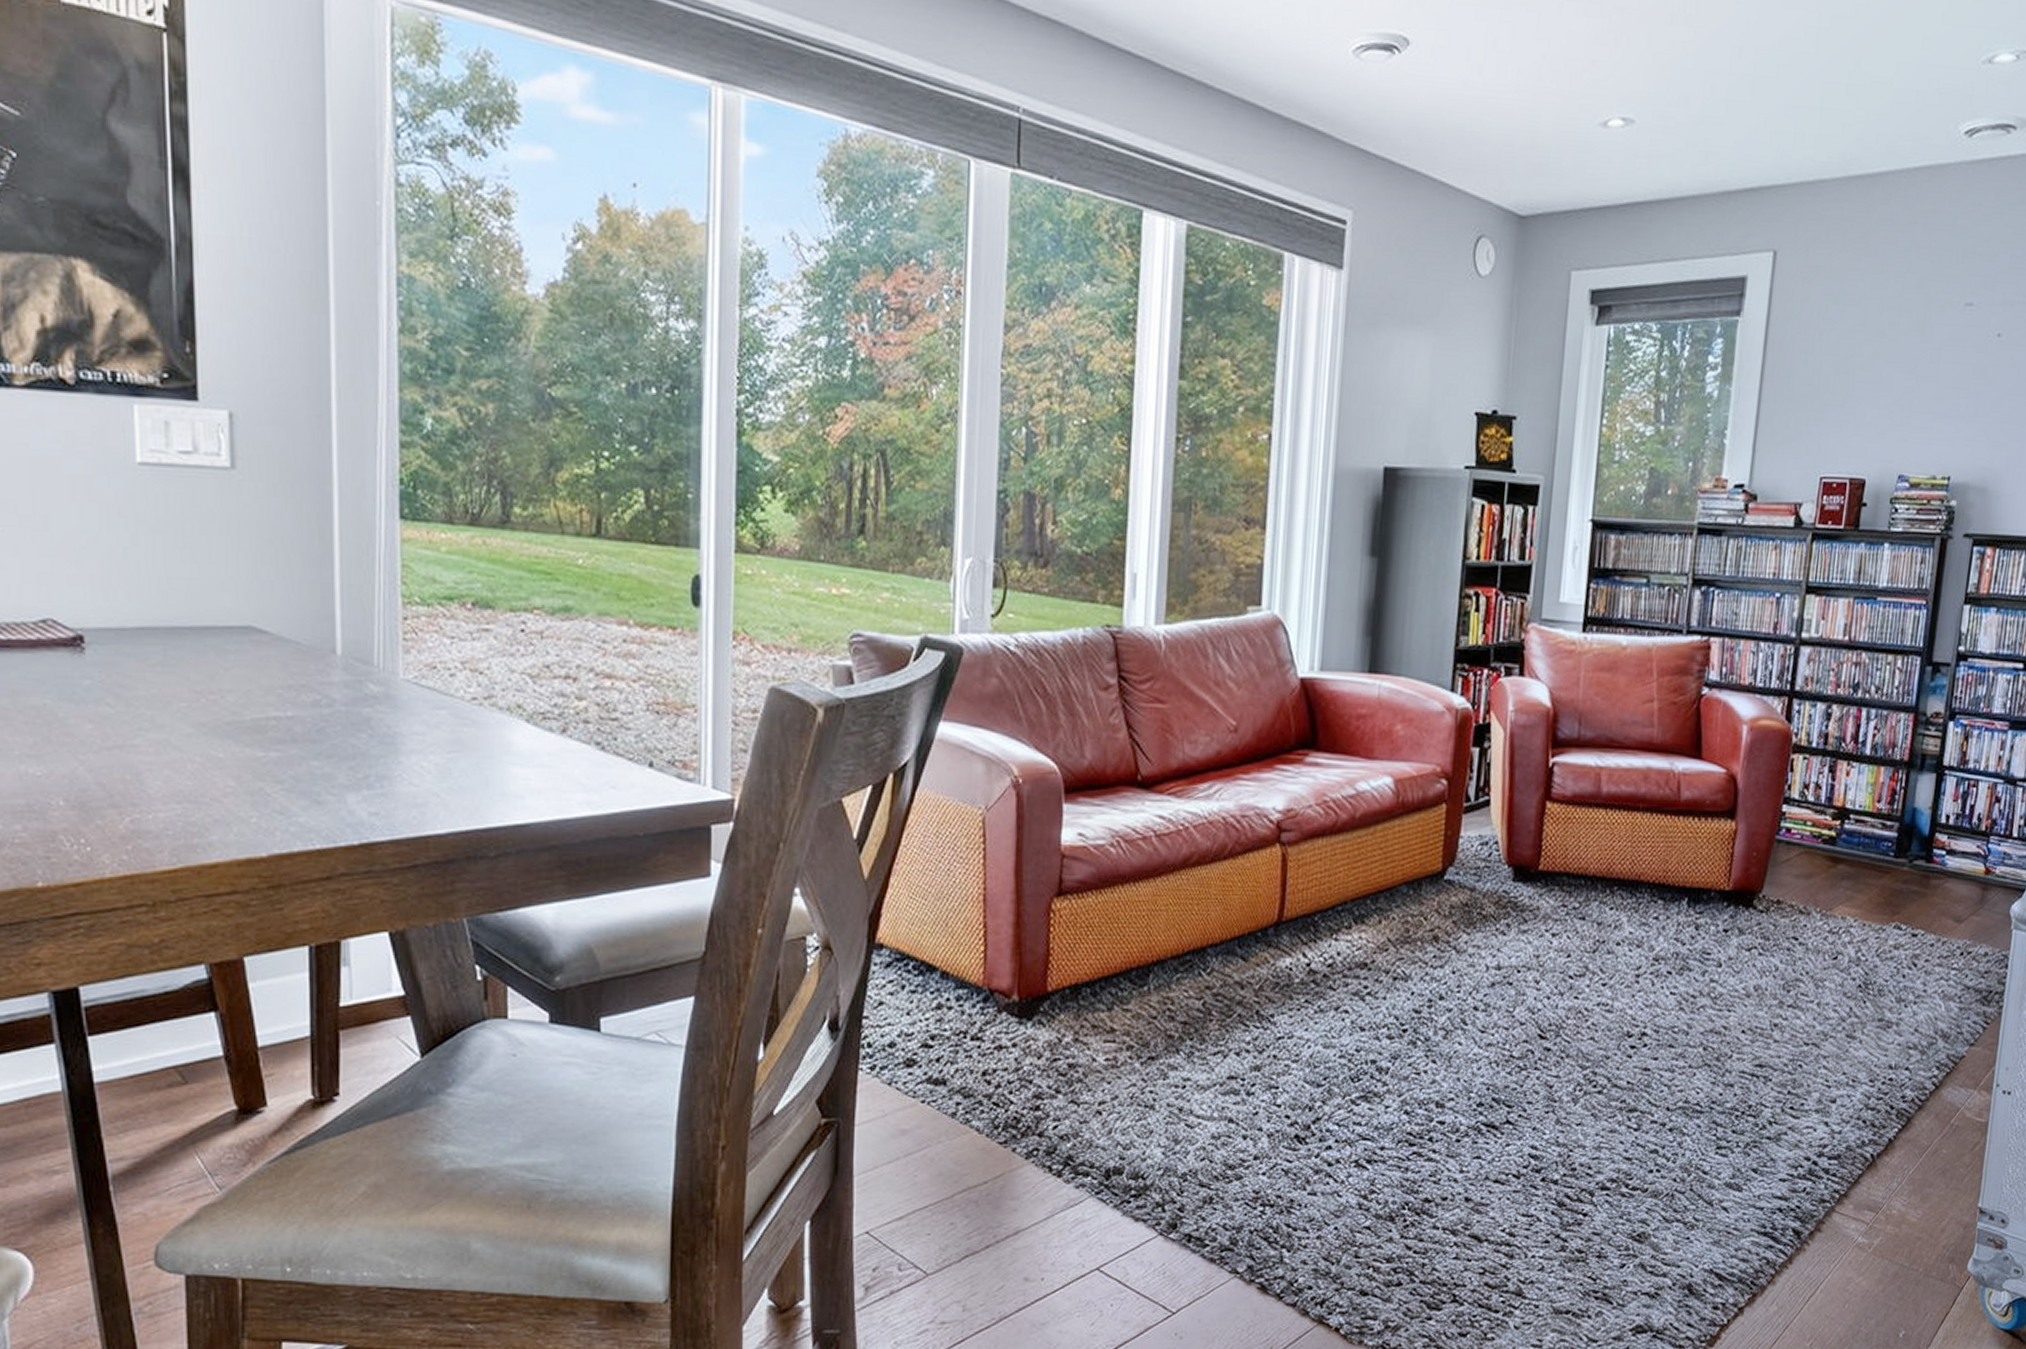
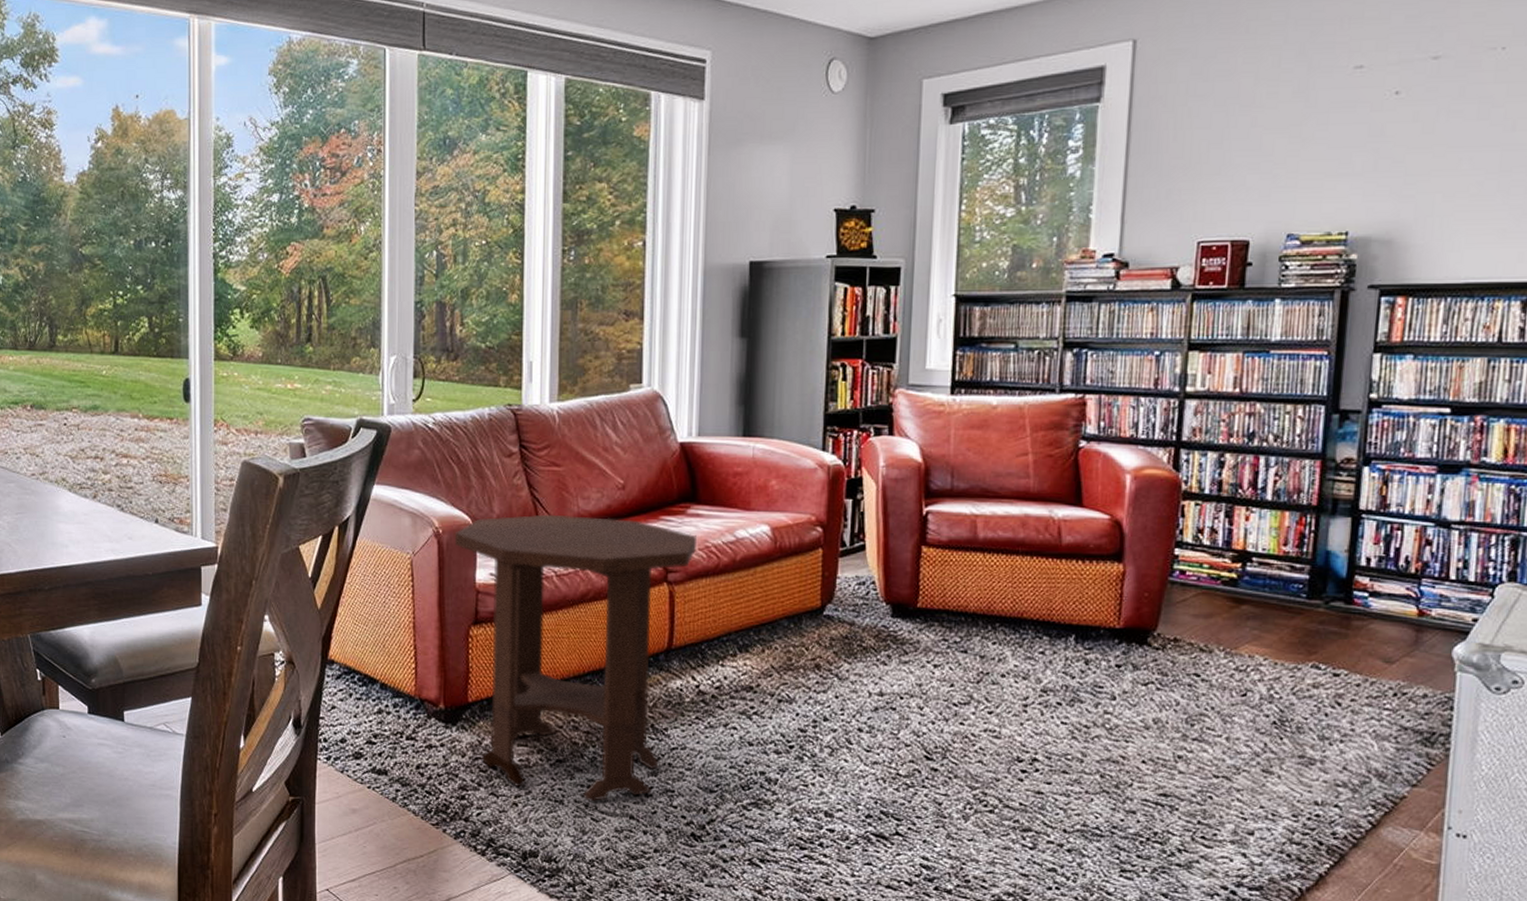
side table: none [1036,761,1315,1105] -> present [454,514,698,802]

